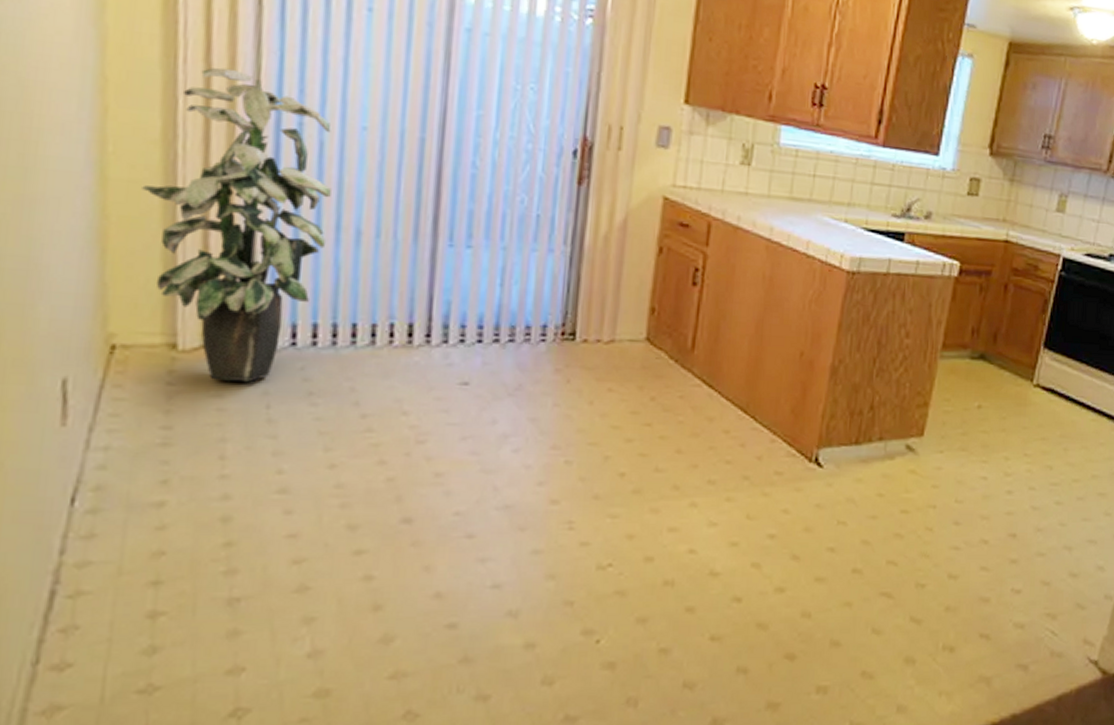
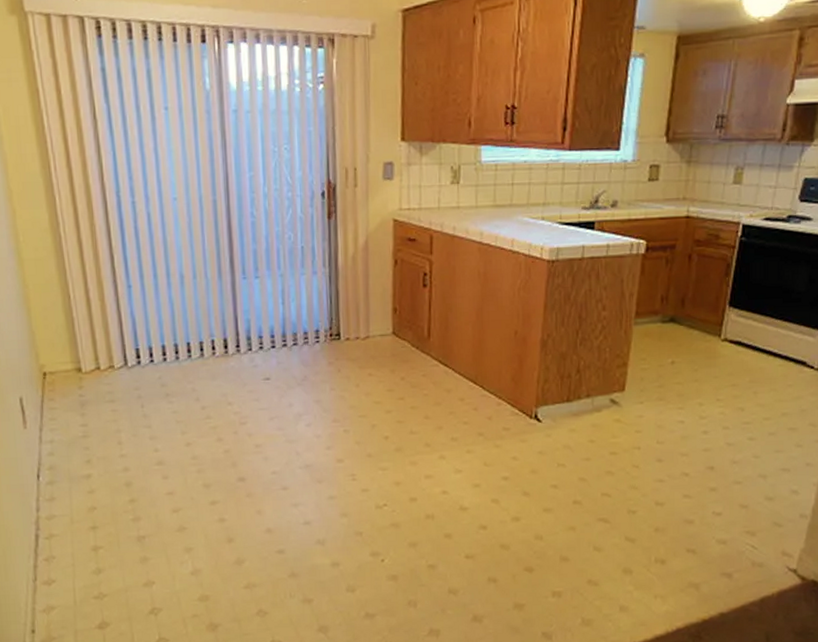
indoor plant: present [142,67,332,382] -> none [44,169,162,391]

